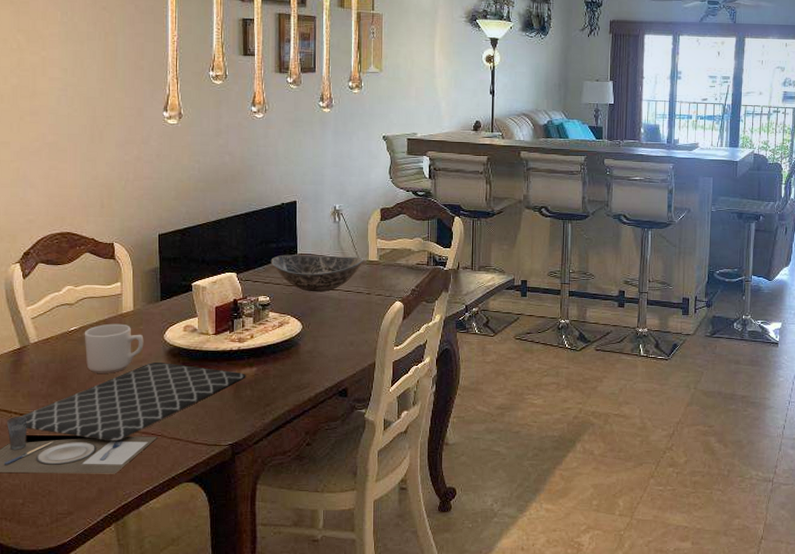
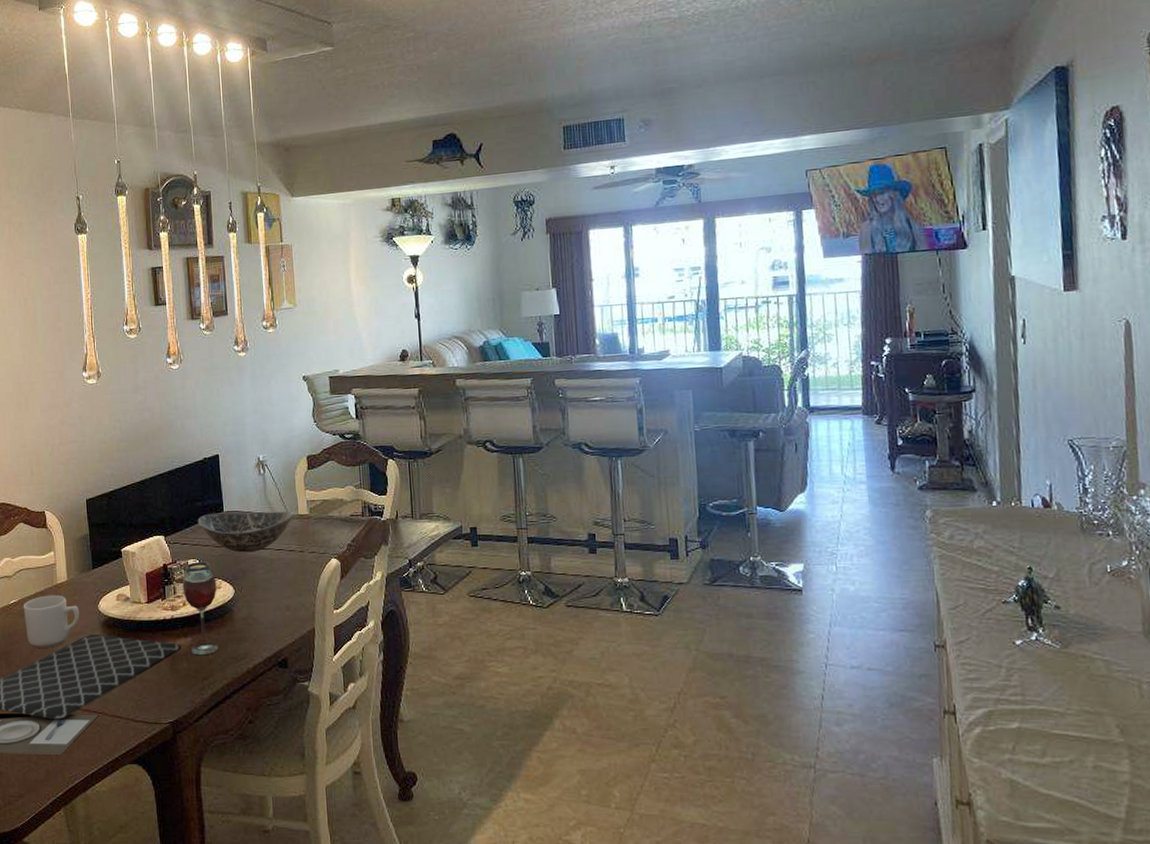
wineglass: none [251,298,285,384] -> present [182,561,219,656]

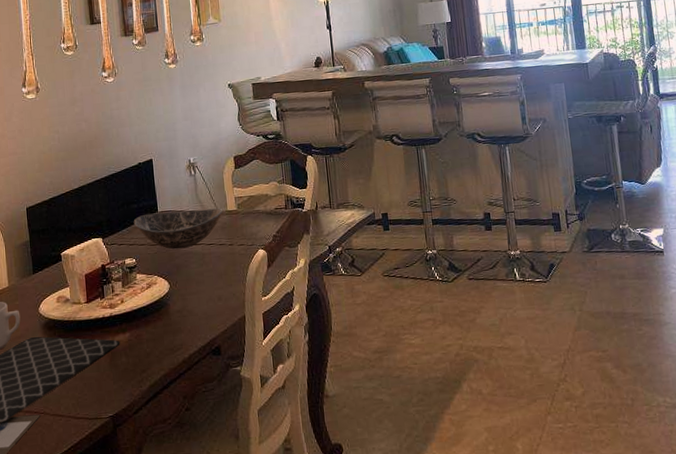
wineglass: present [182,561,219,656] -> none [120,260,156,350]

